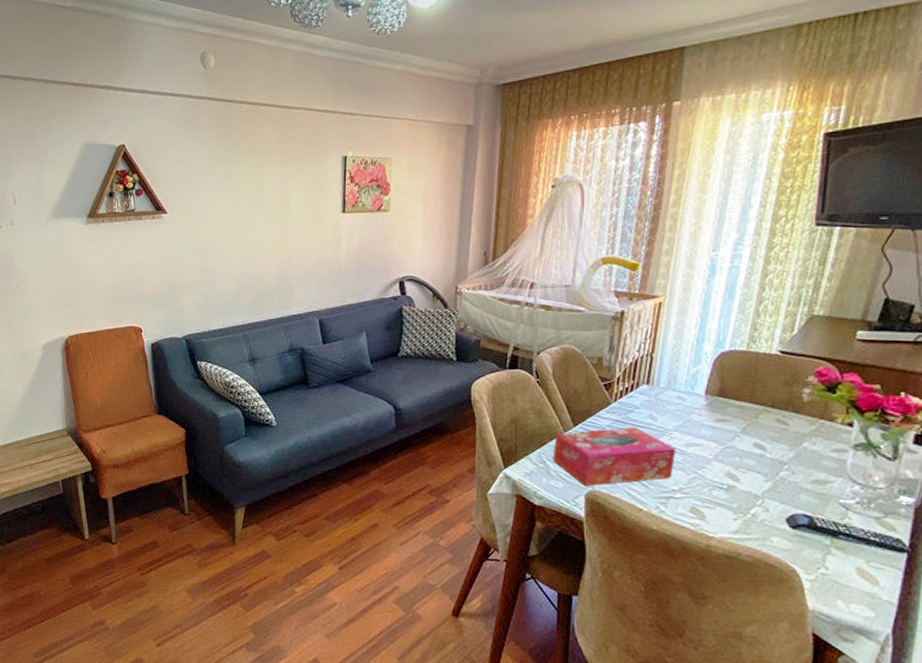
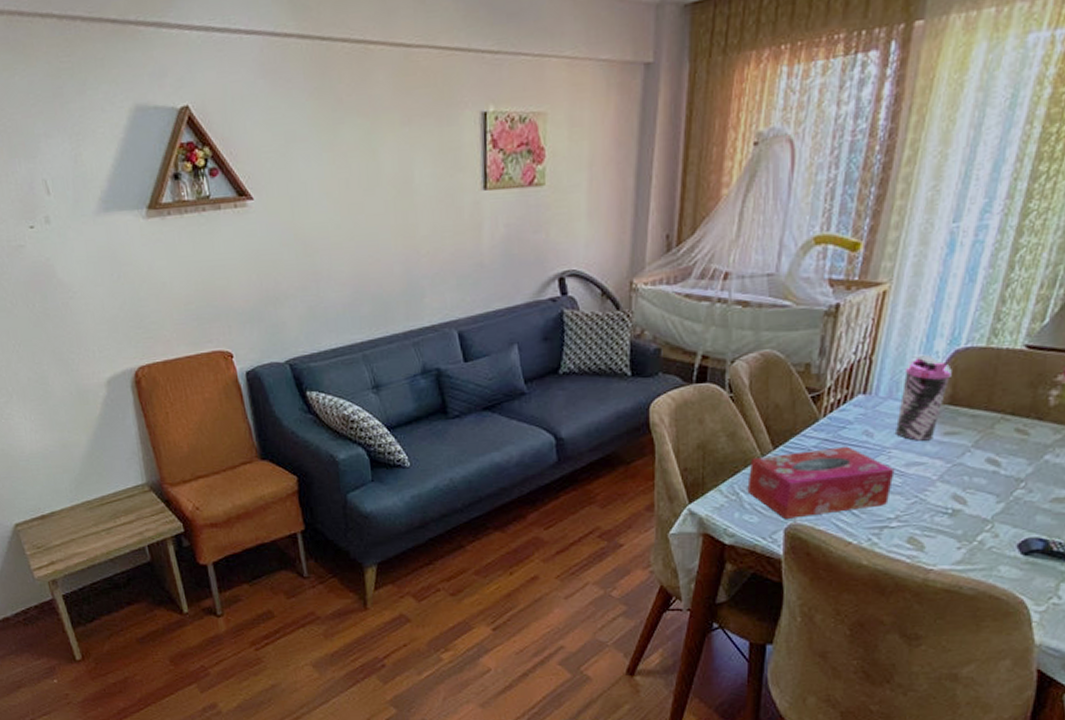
water bottle: none [675,354,719,426] -> present [896,354,952,441]

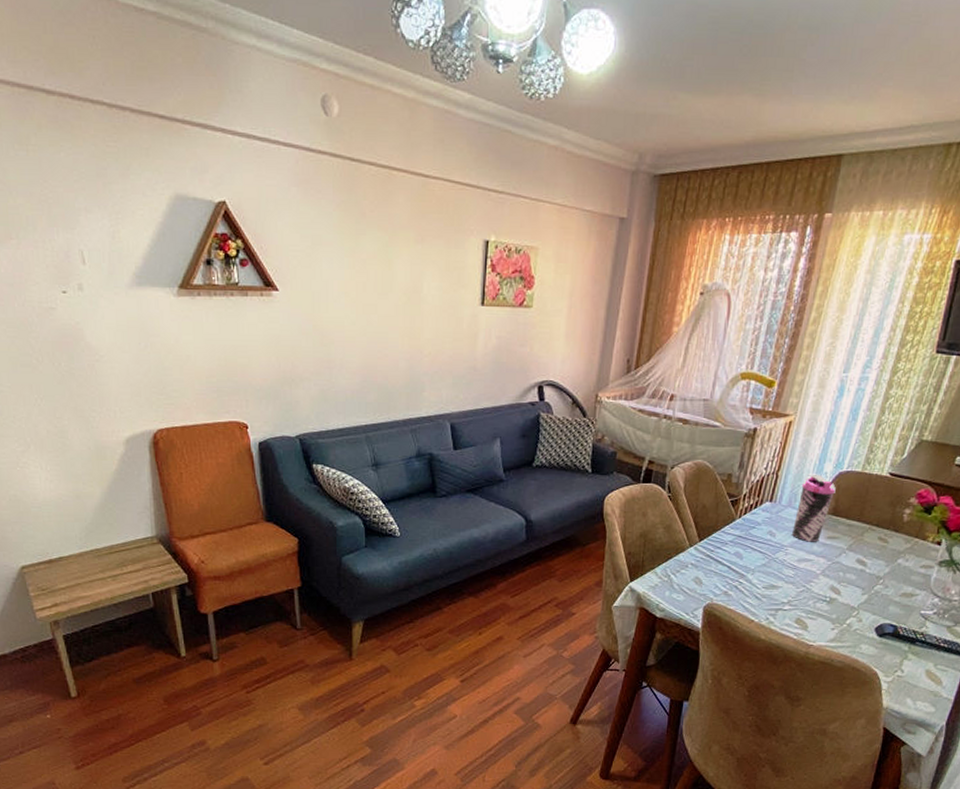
tissue box: present [747,446,895,519] -> none [677,542,790,599]

